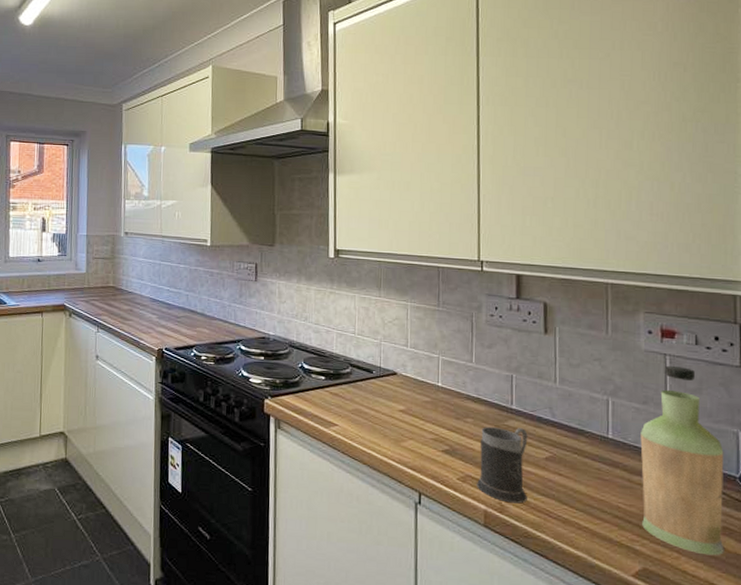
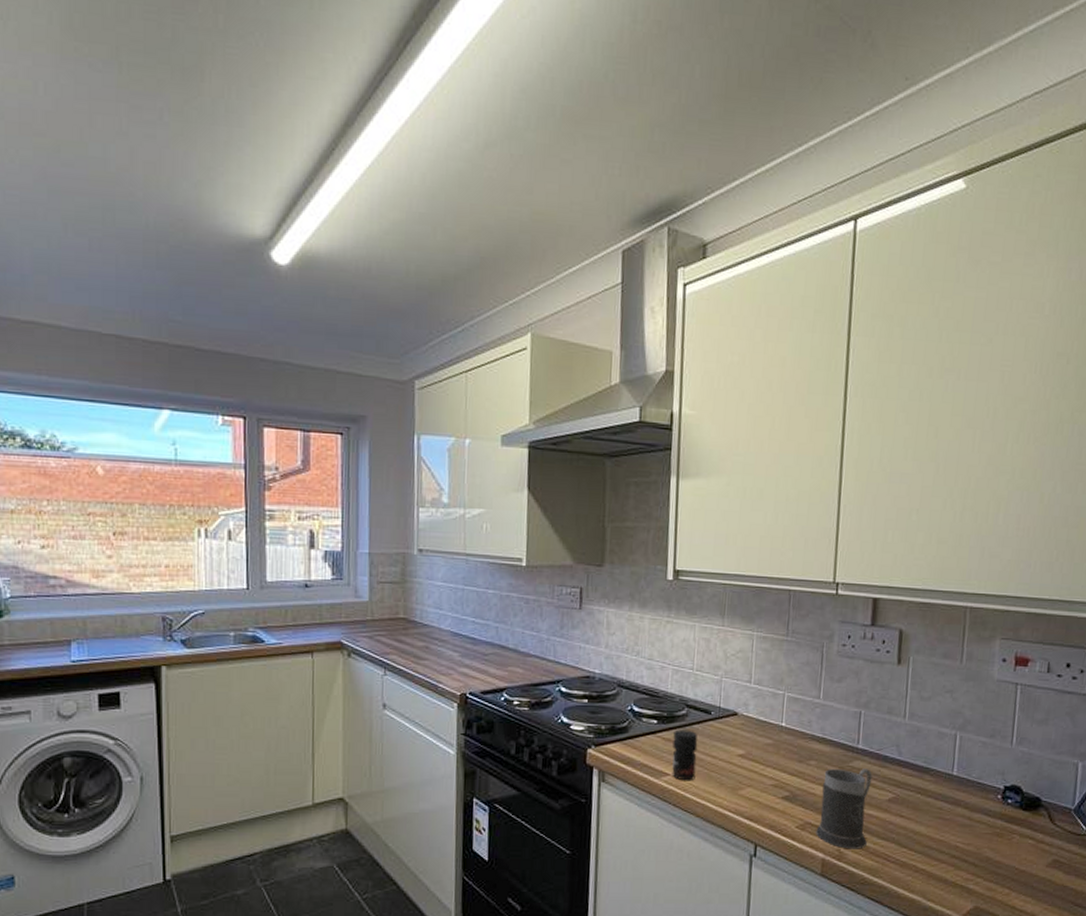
jar: none [339,385,362,432] -> present [672,729,698,781]
bottle: present [640,365,724,556] -> none [977,695,1063,889]

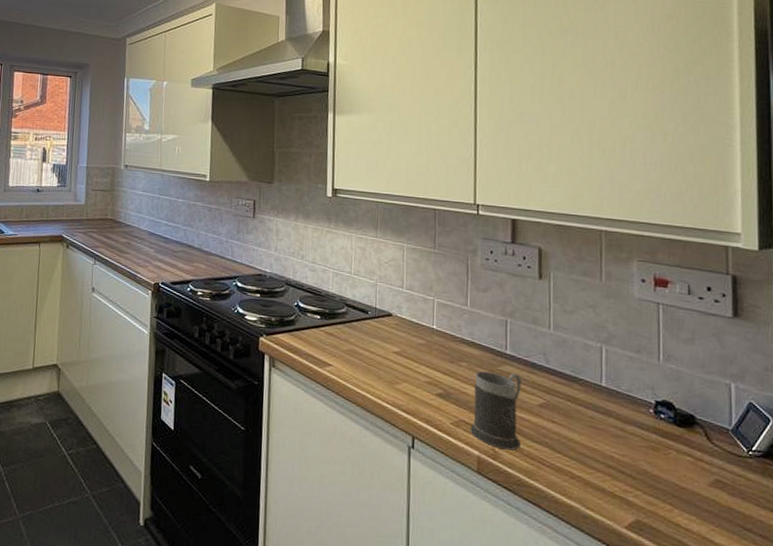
jar: present [672,729,698,781] -> none [334,325,357,373]

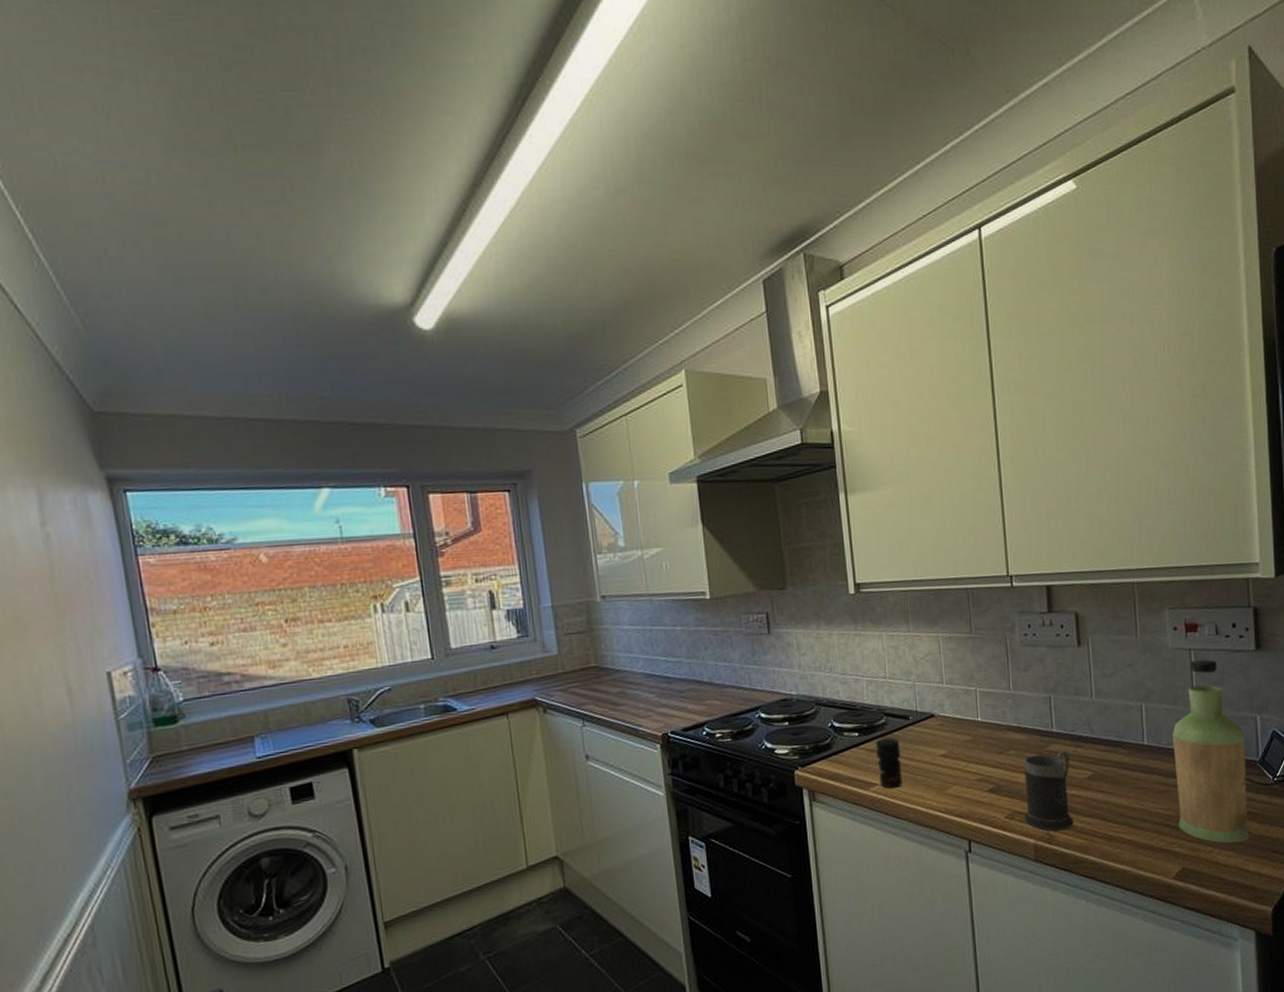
jar: none [334,325,357,373] -> present [876,737,903,789]
bottle: none [633,314,717,509] -> present [1172,659,1250,843]

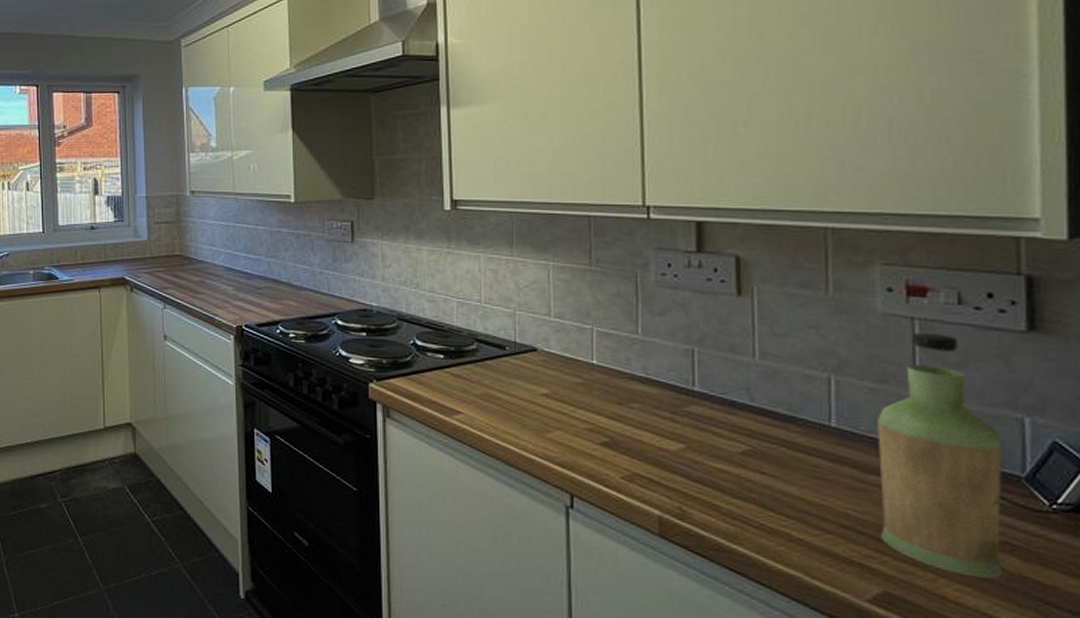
jar: present [876,737,903,789] -> none [463,365,493,421]
mug: present [1024,750,1074,831] -> none [648,414,717,509]

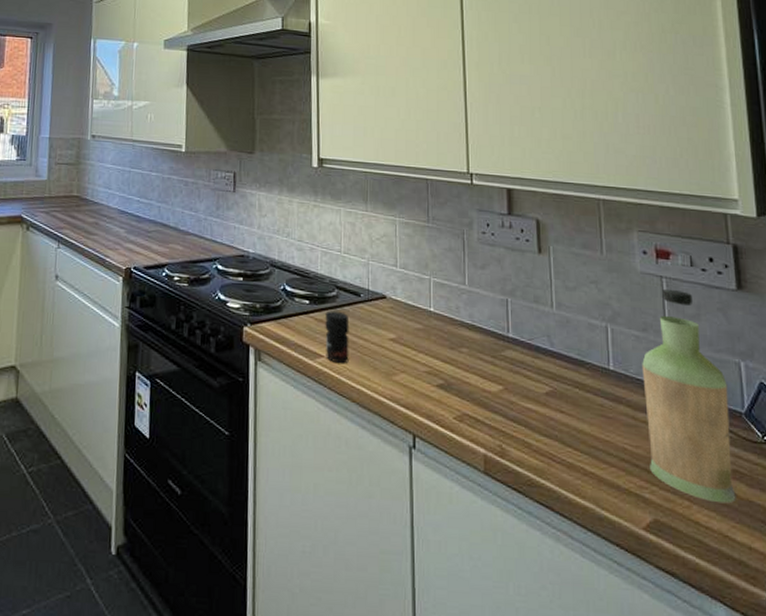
jar: none [463,365,493,421] -> present [325,310,350,364]

